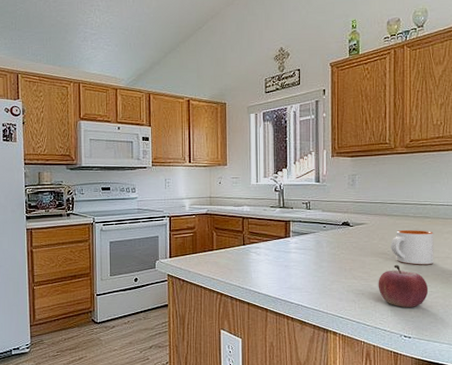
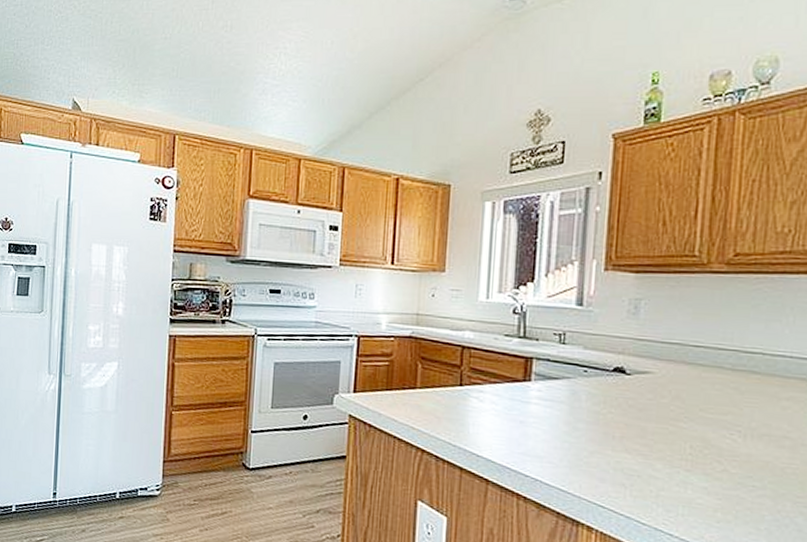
fruit: present [378,264,429,307] -> none [664,438,749,507]
mug: present [391,230,434,265] -> none [690,387,765,445]

